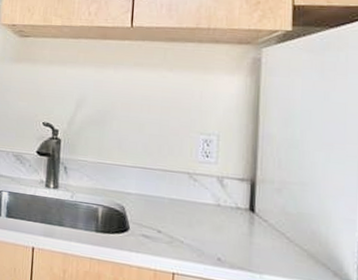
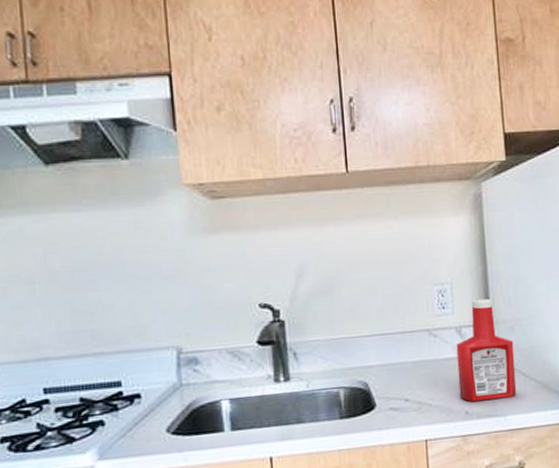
ketchup bottle: none [213,154,280,258] -> present [456,298,517,402]

